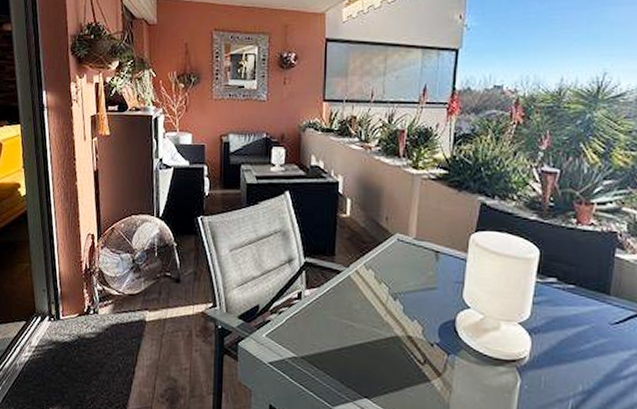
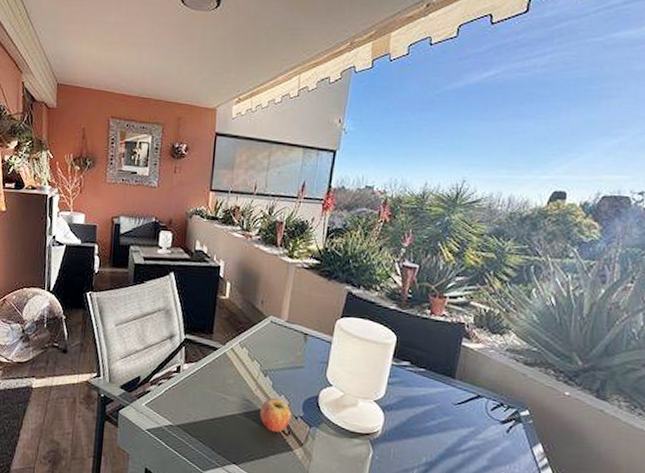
fruit: none [390,323,426,362] -> present [259,397,292,432]

